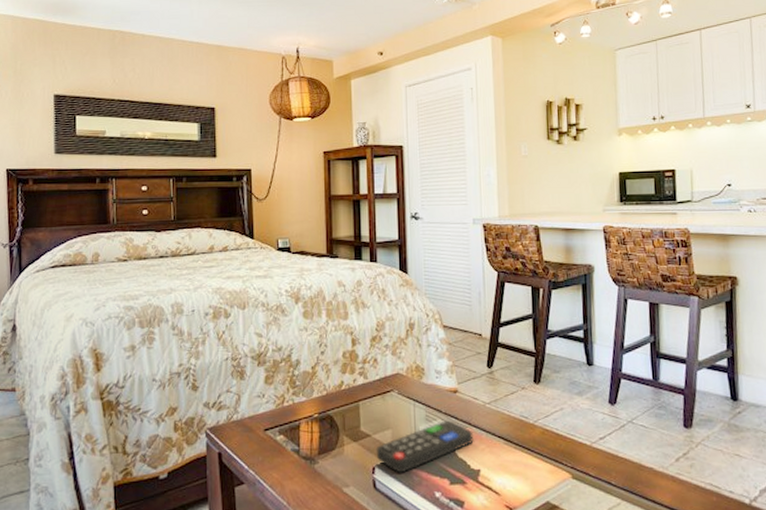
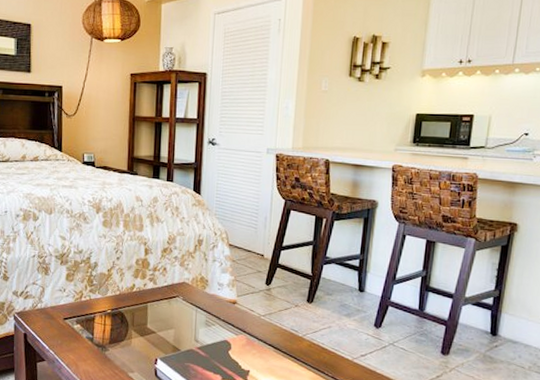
remote control: present [376,420,474,473] -> none [159,326,247,366]

